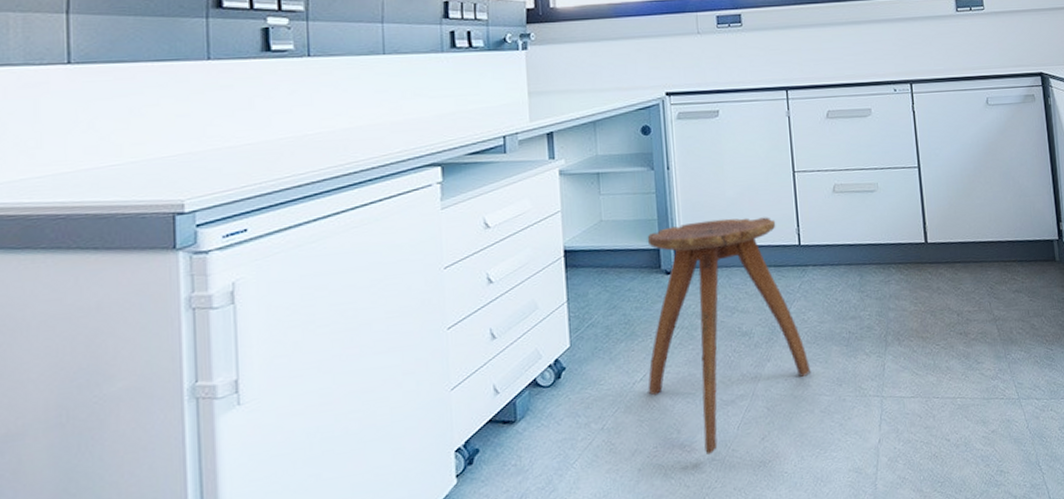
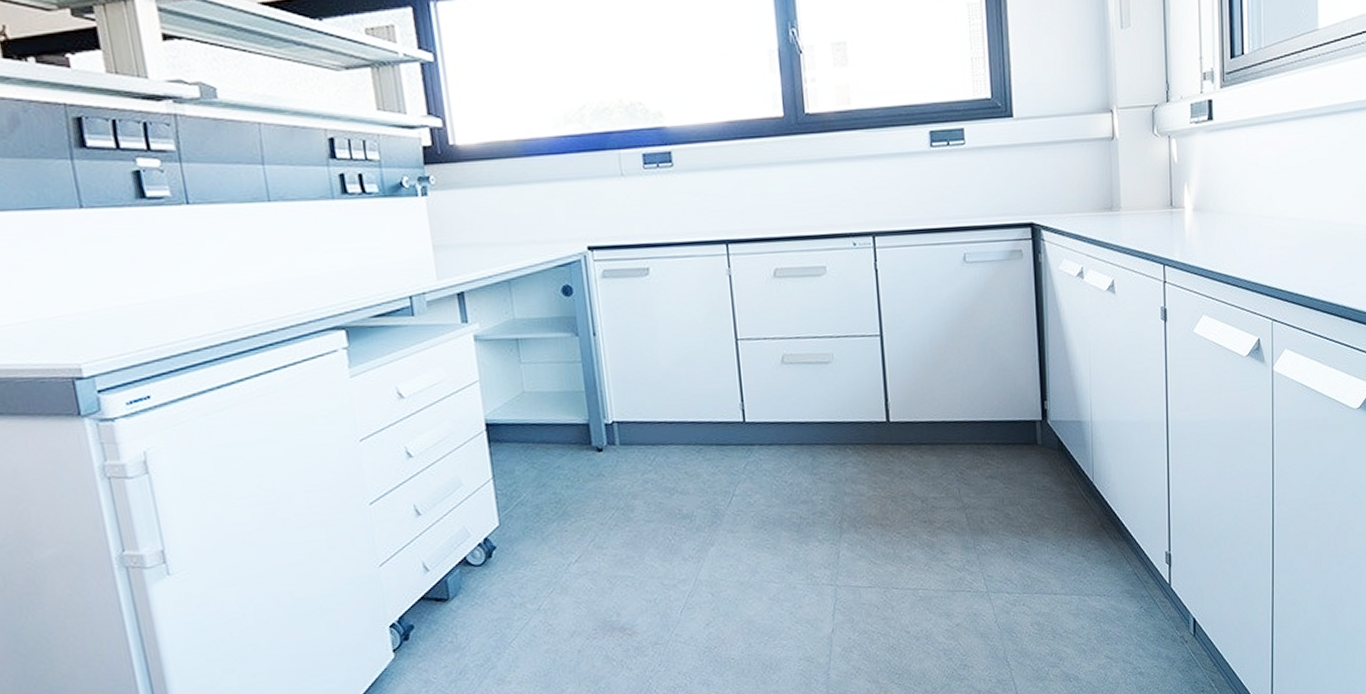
stool: present [647,217,810,456] -> none [575,390,757,639]

